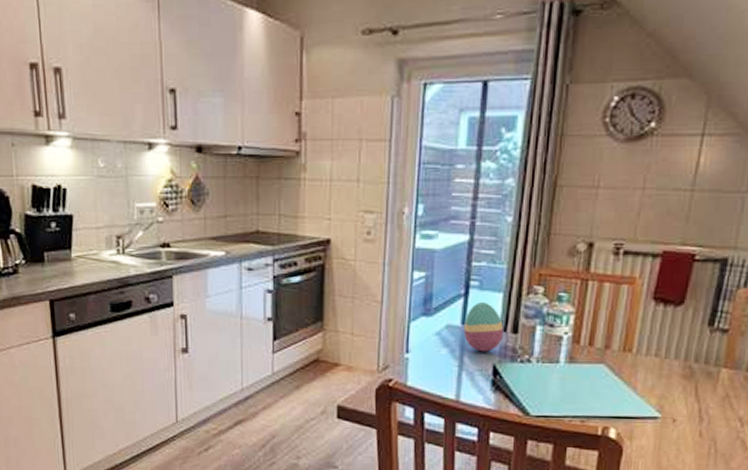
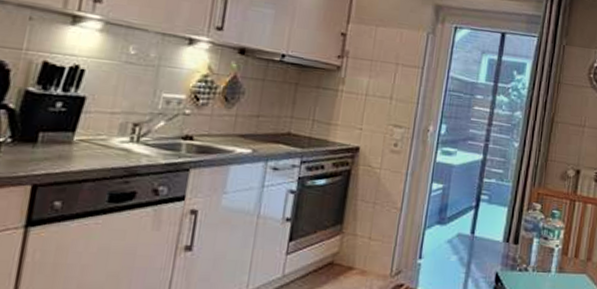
decorative egg: present [463,302,504,352] -> none [472,214,507,260]

